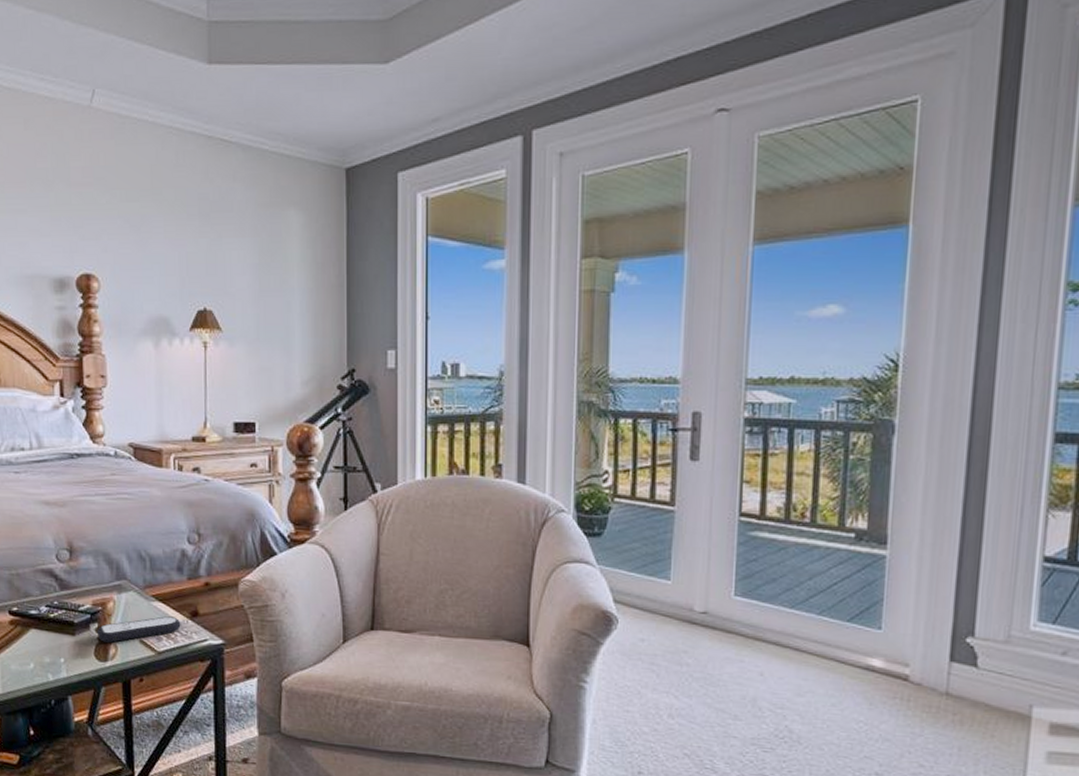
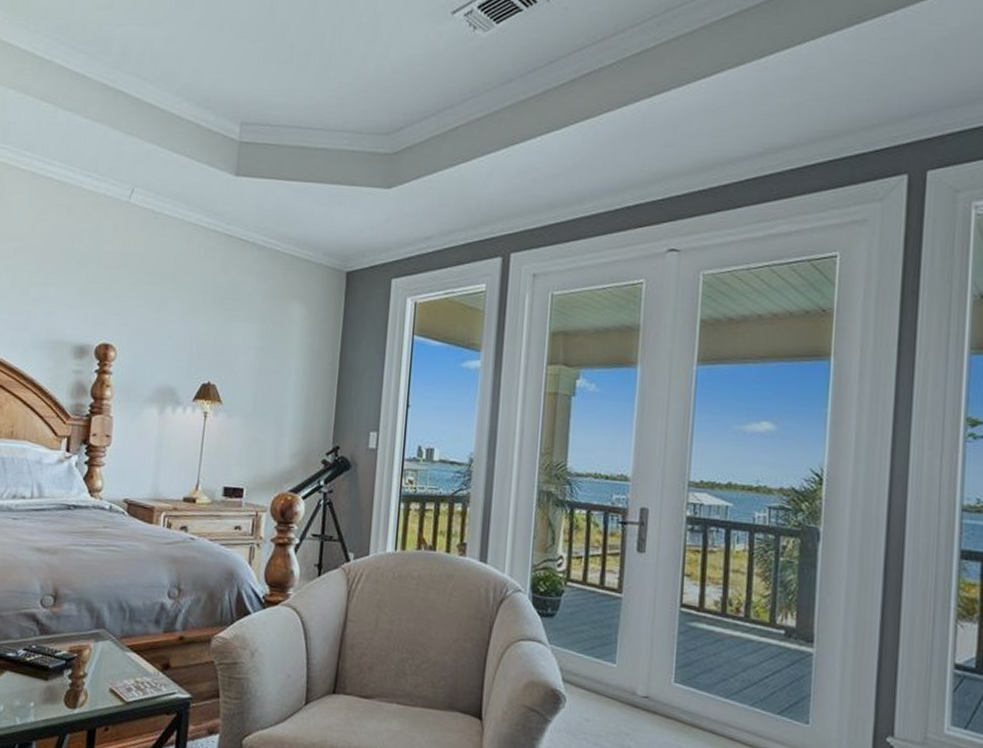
remote control: present [96,616,181,643] -> none [69,667,152,690]

